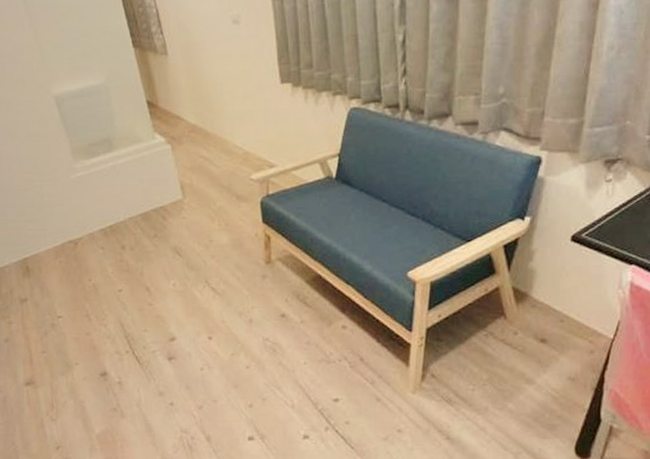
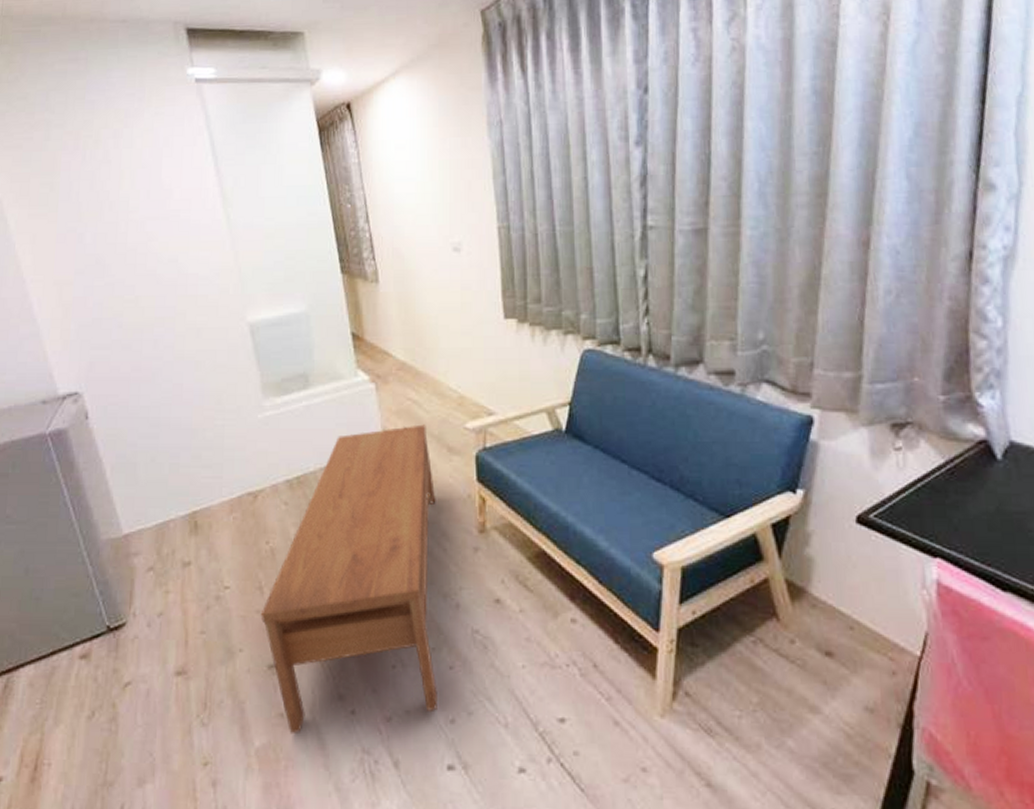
coffee table: none [90,177,238,423] -> present [260,424,437,735]

